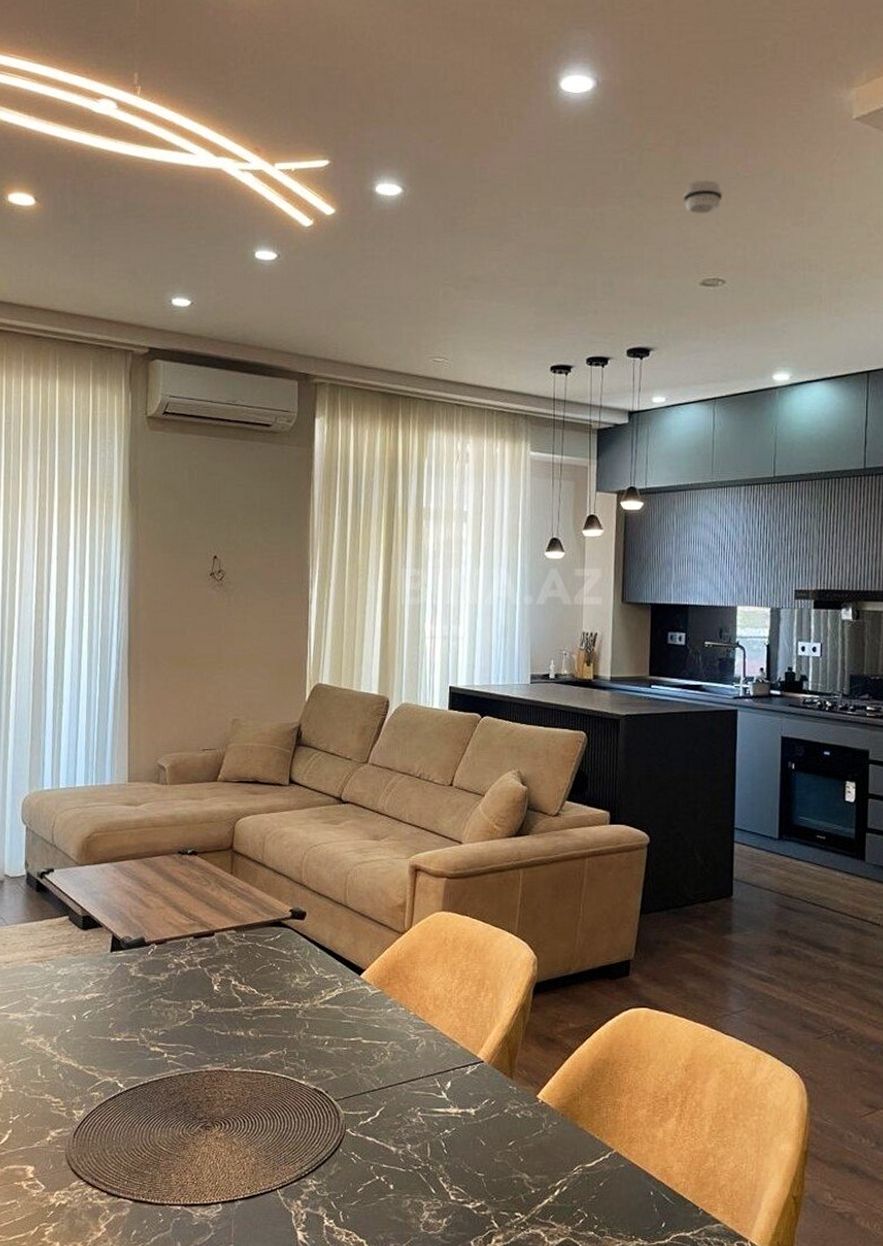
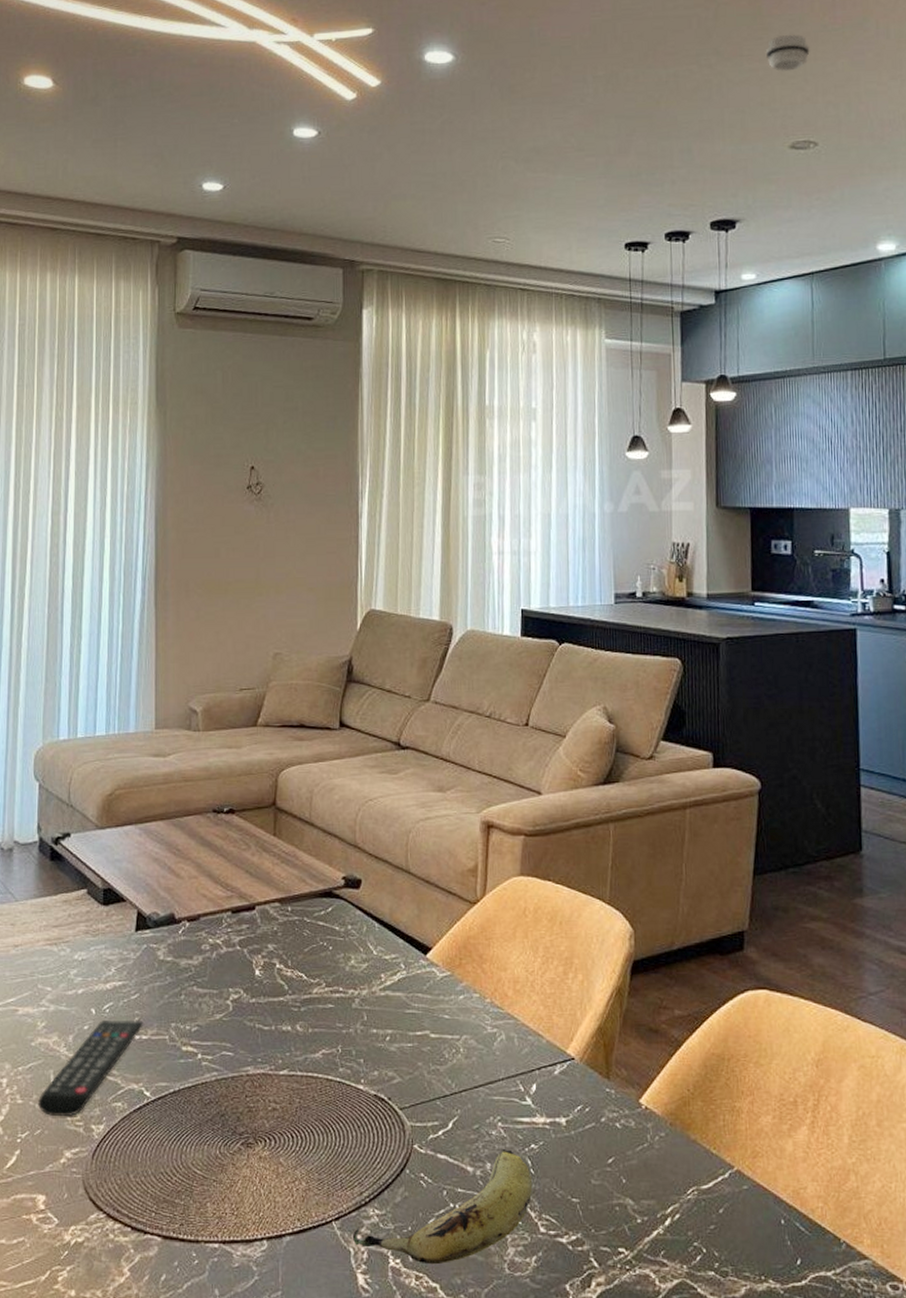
remote control: none [27,1024,117,1103] -> present [38,1019,143,1116]
fruit: none [293,1134,446,1225] -> present [352,1149,533,1265]

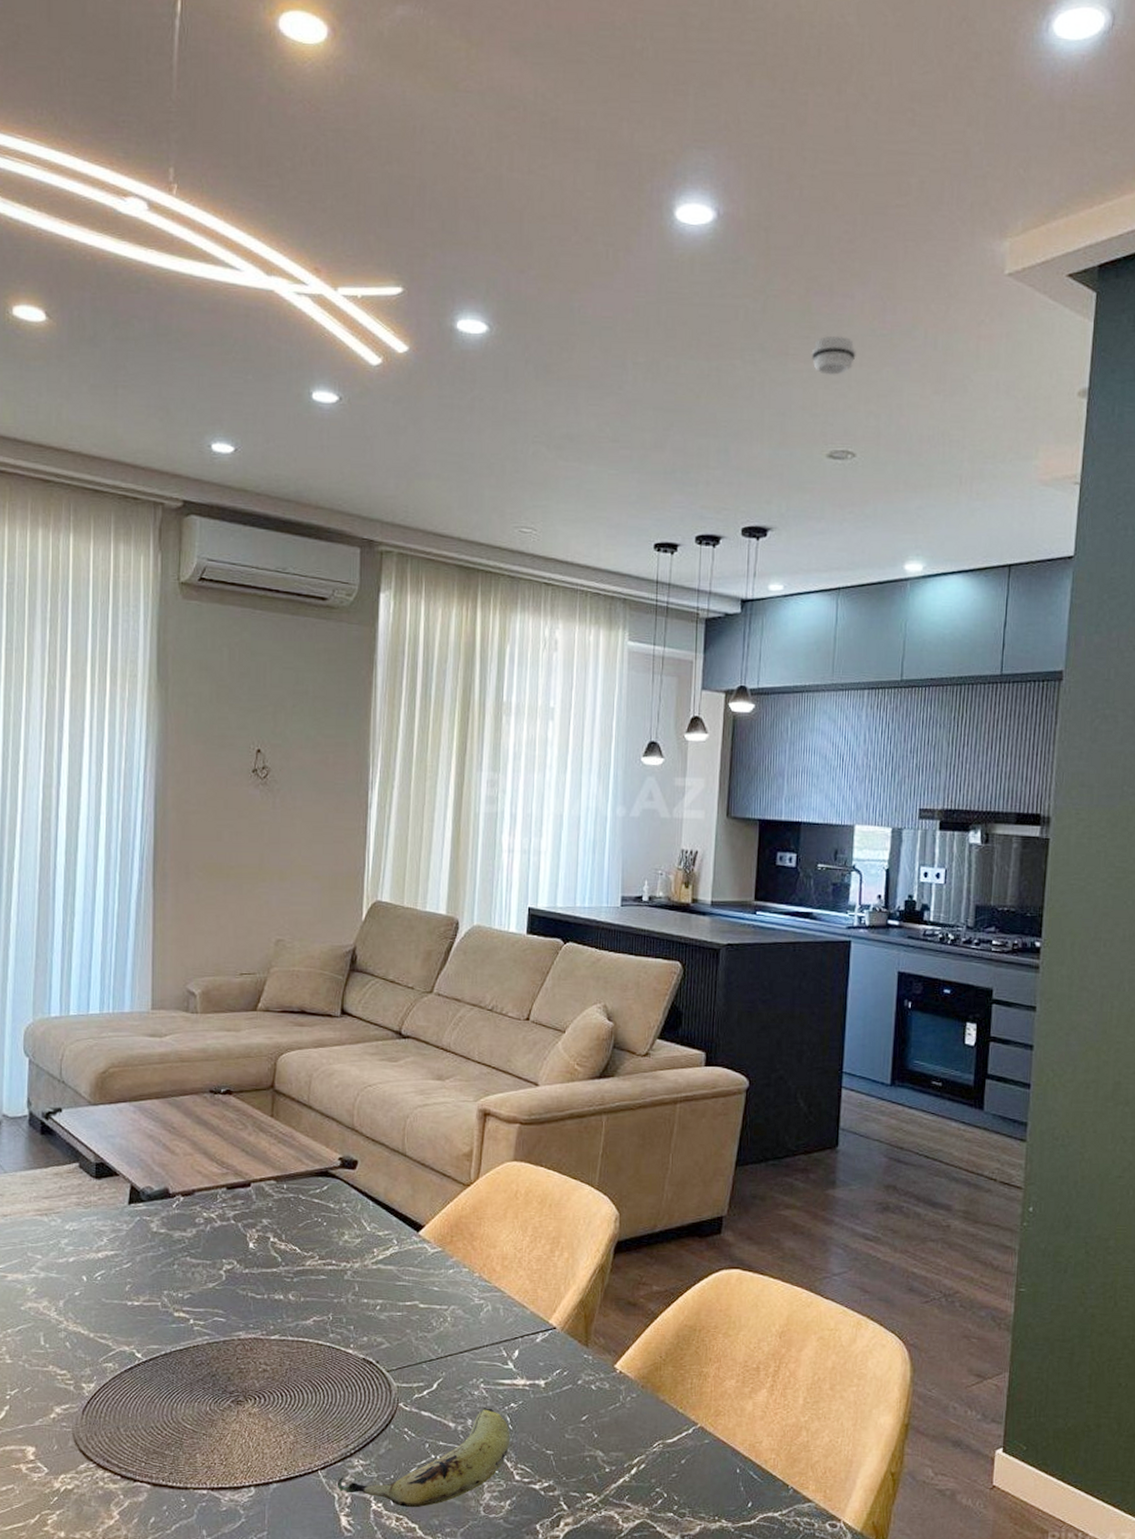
remote control: present [38,1019,143,1116] -> none [28,1287,135,1375]

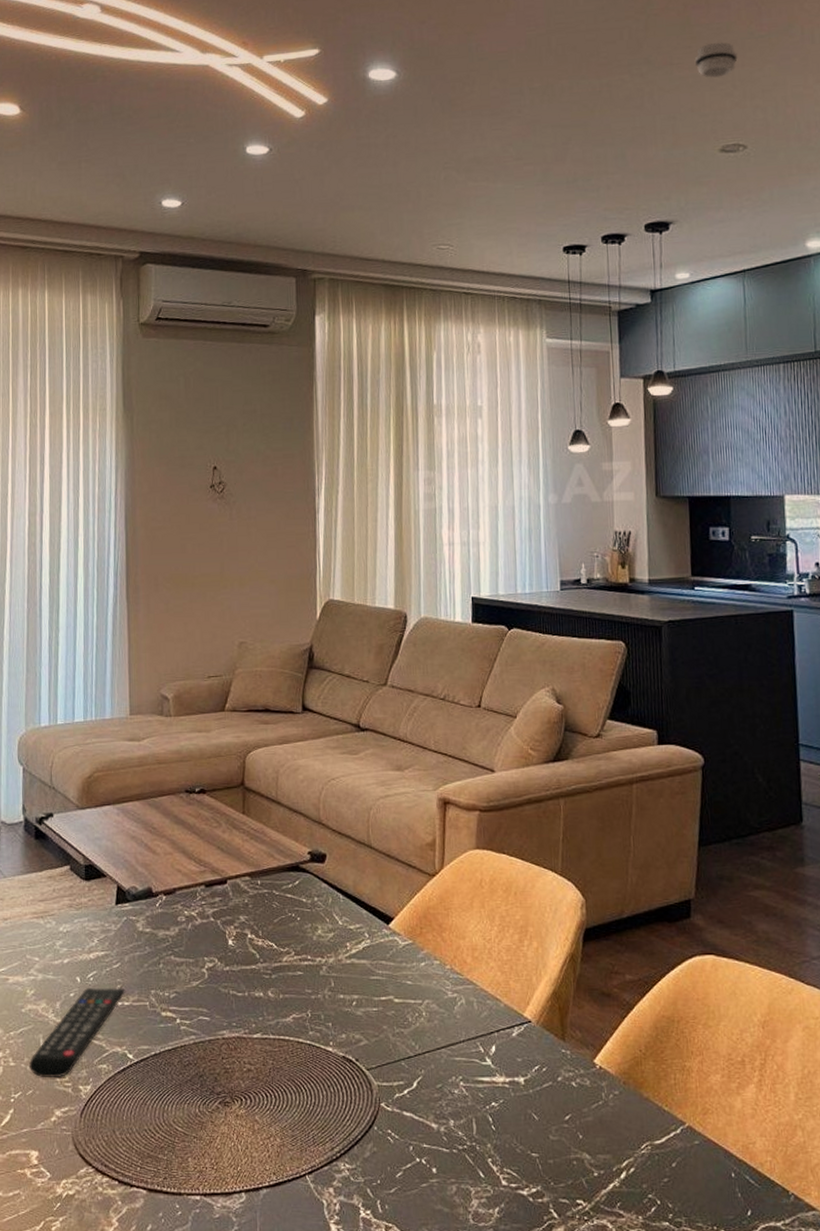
remote control: none [28,1287,135,1375] -> present [29,987,125,1077]
fruit: present [337,1408,511,1508] -> none [324,1107,494,1216]

